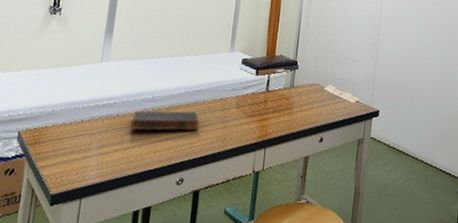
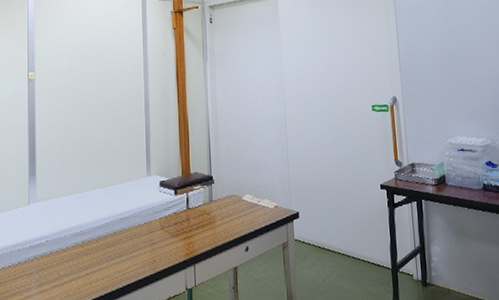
book: present [130,110,199,131] -> none [64,239,128,265]

